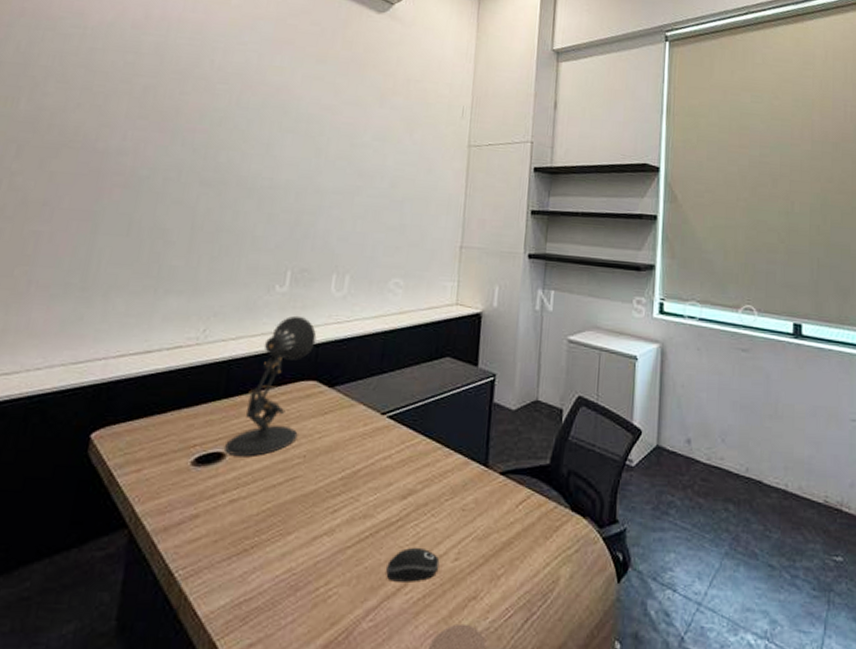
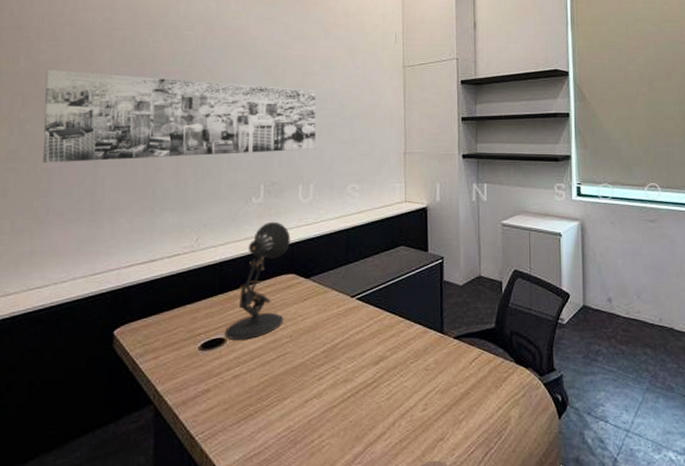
wall art: none [31,116,364,235] -> present [43,70,316,163]
computer mouse: present [386,547,440,582] -> none [368,402,411,431]

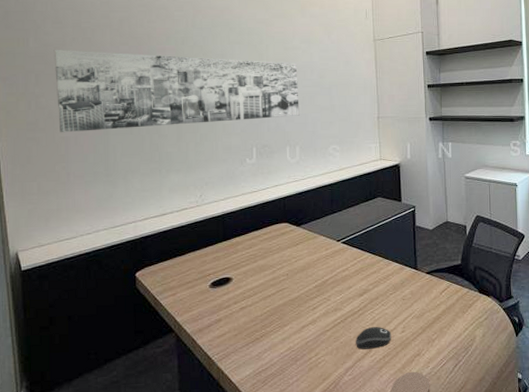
desk lamp: present [224,221,291,341] -> none [230,179,282,279]
computer mouse: none [368,402,411,431] -> present [356,326,392,350]

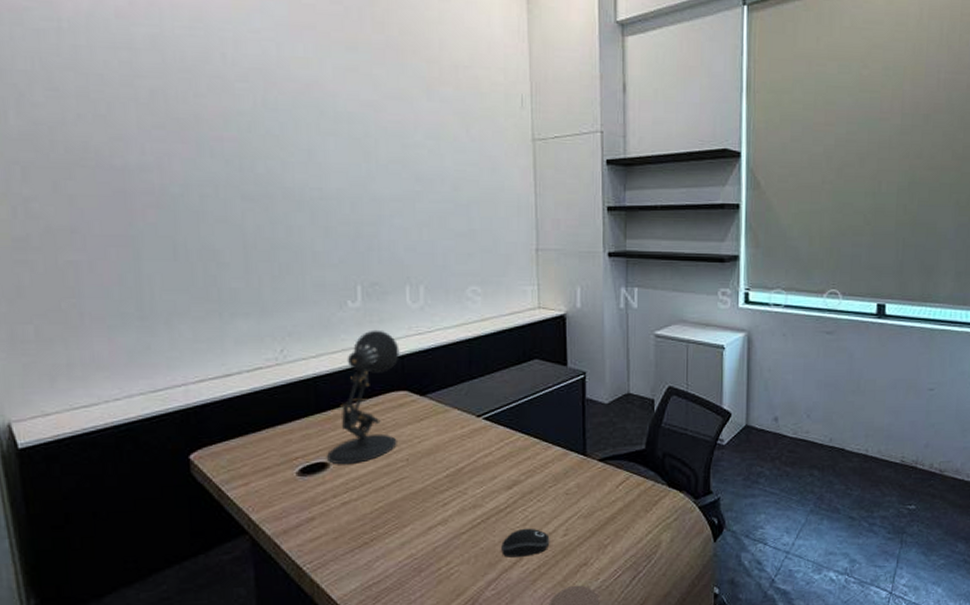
wall art: present [53,50,300,133] -> none [48,131,424,255]
desk lamp: none [230,179,282,279] -> present [326,330,400,465]

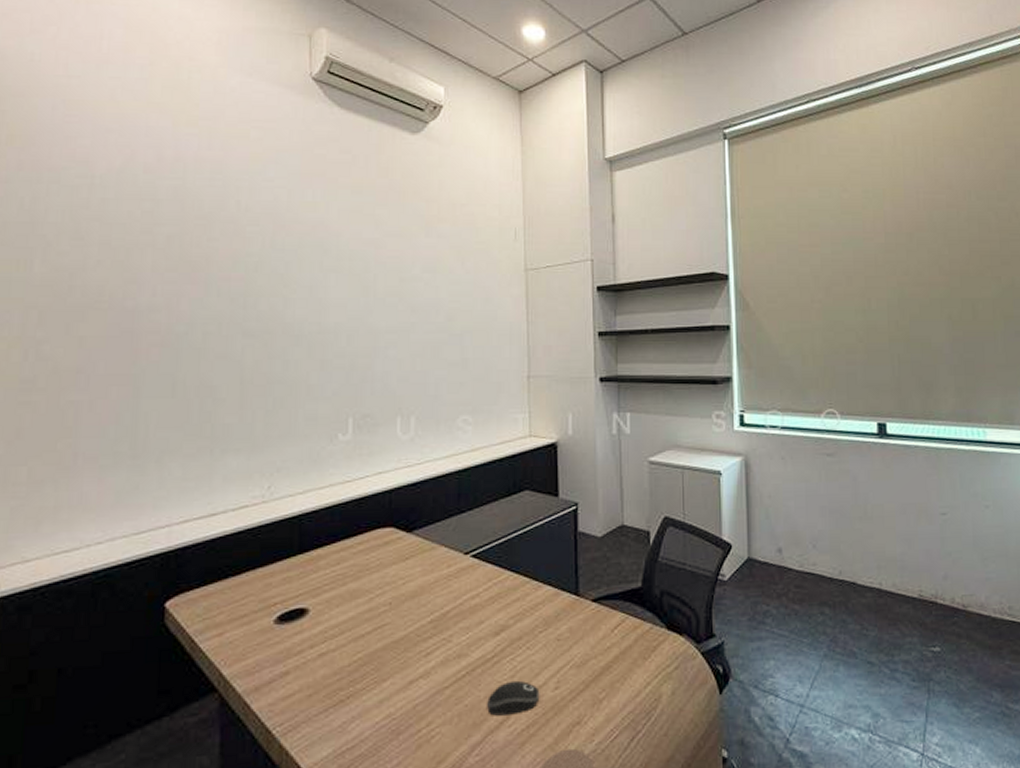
desk lamp: present [326,330,400,465] -> none [305,463,388,611]

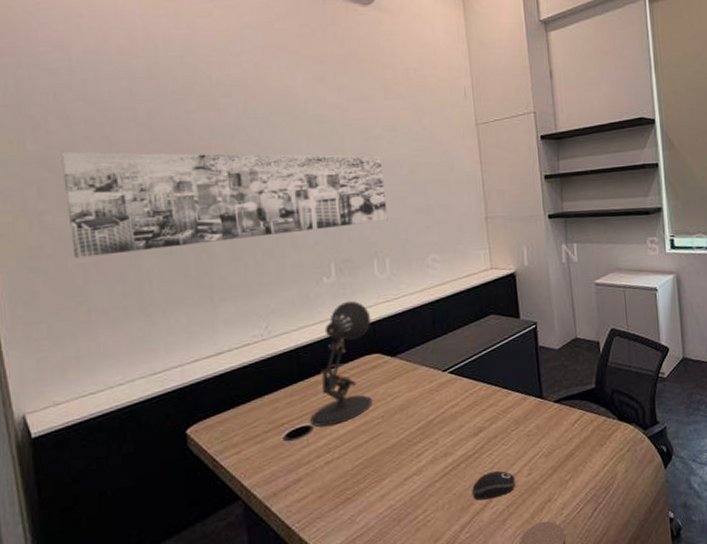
wall art: none [67,277,418,395] -> present [60,152,388,259]
desk lamp: none [305,463,388,611] -> present [309,300,373,427]

